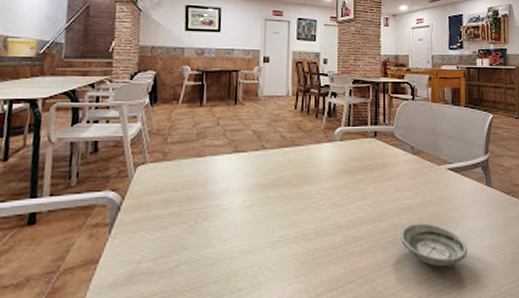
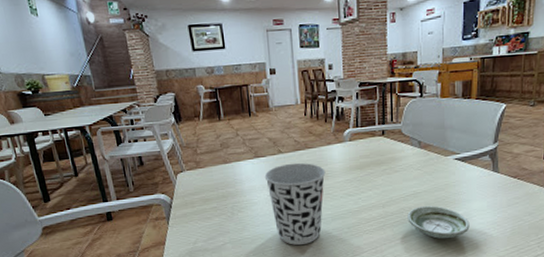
cup: none [242,162,312,271] -> present [264,162,326,246]

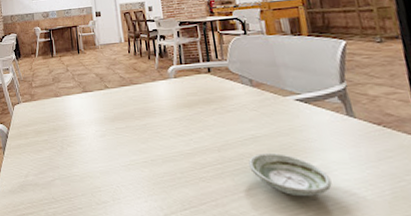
cup: present [264,162,326,246] -> none [92,98,153,189]

